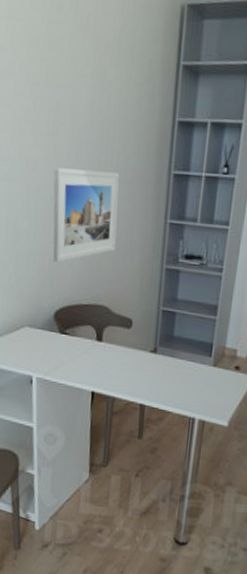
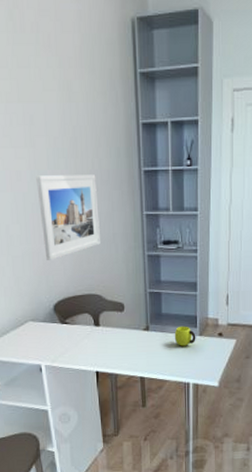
cup: none [184,352,209,376] -> present [174,326,196,346]

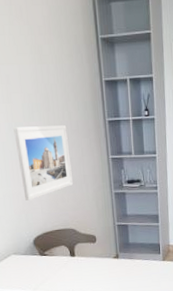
cup: present [174,326,196,346] -> none [141,252,160,271]

